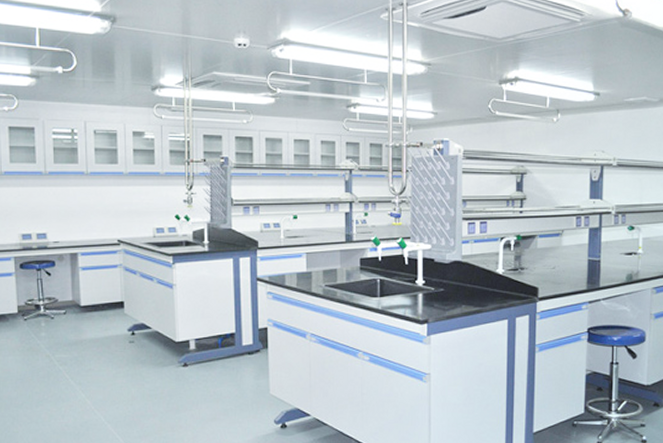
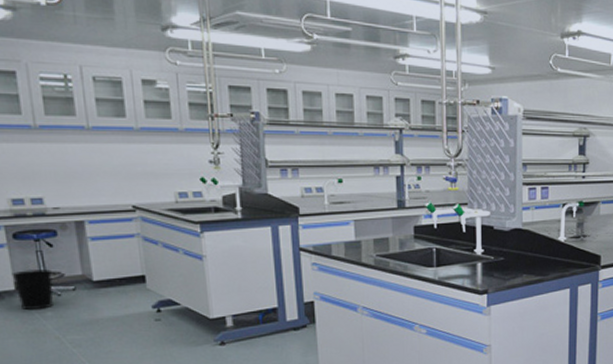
wastebasket: none [16,295,49,331] -> present [11,269,53,310]

